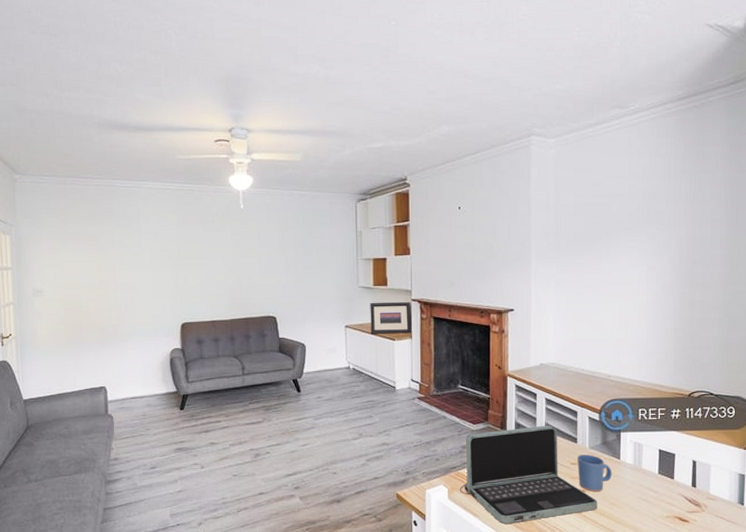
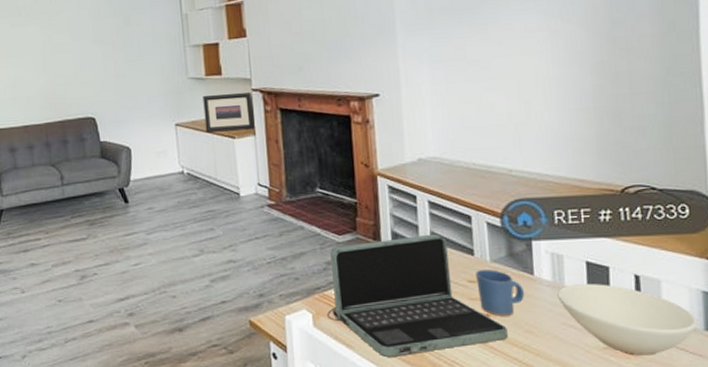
bowl: none [636,466,734,523] -> present [557,283,698,356]

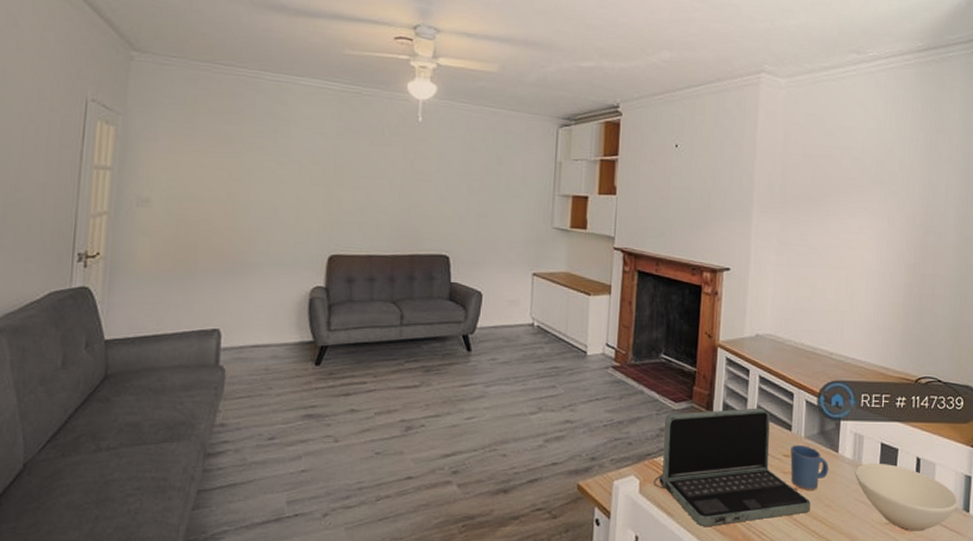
picture frame: present [203,93,255,133] -> none [562,248,612,288]

